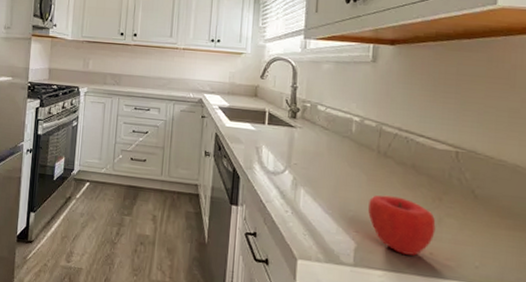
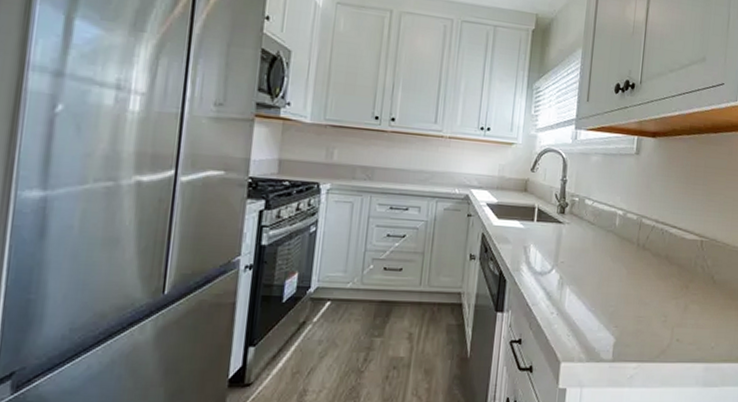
apple: present [368,195,436,256] -> none [627,287,683,344]

